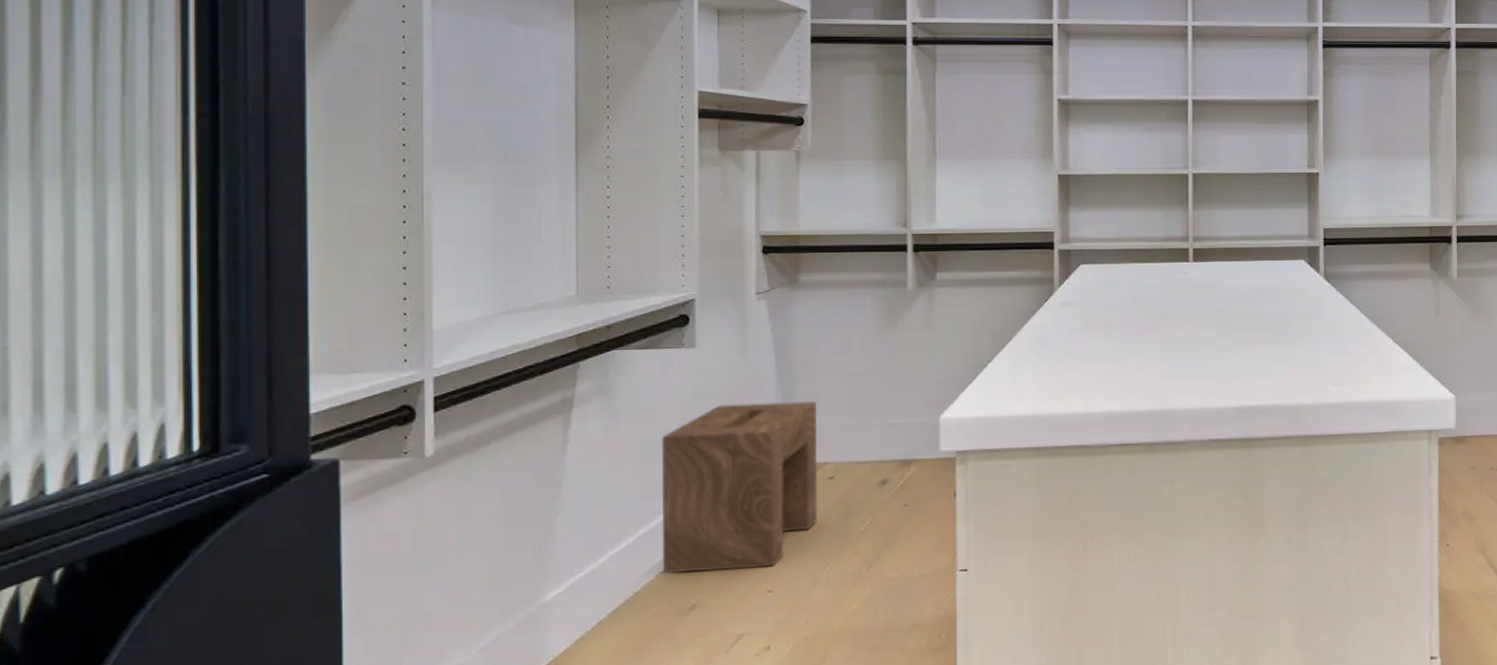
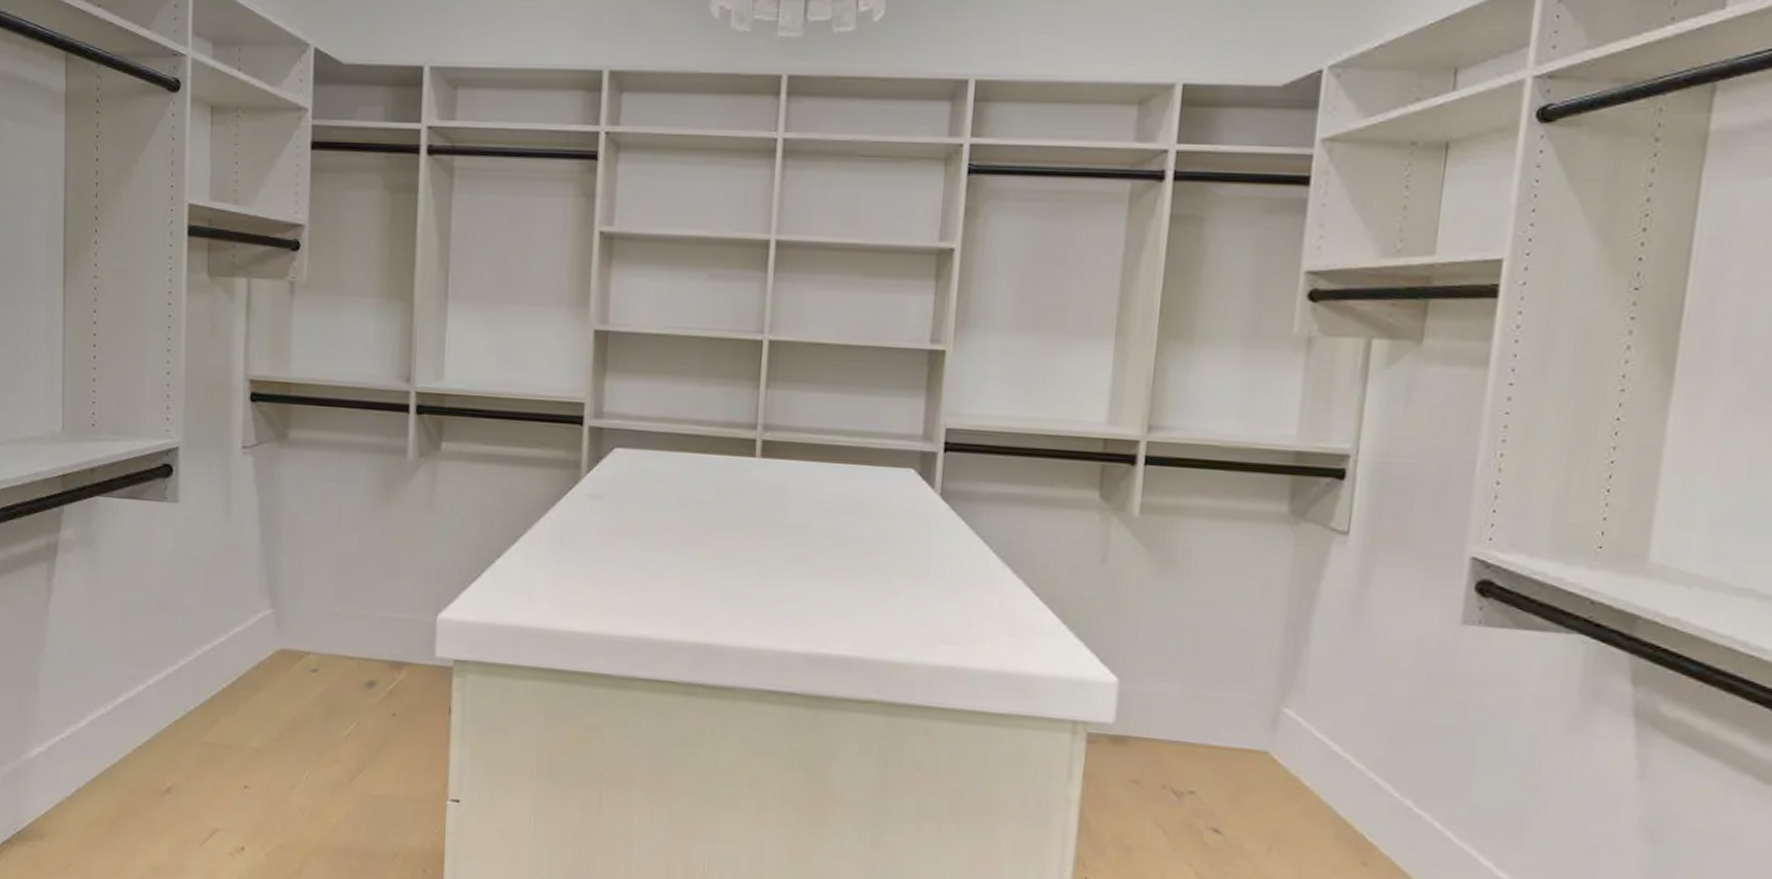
stool: present [662,401,819,573] -> none [139,571,302,761]

